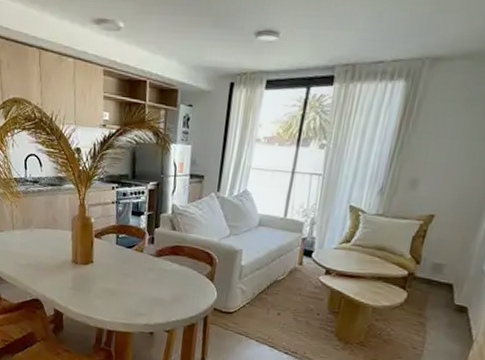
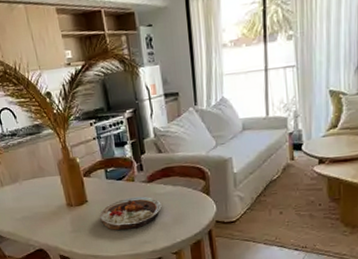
plate: none [102,267,165,299] -> present [99,196,162,230]

